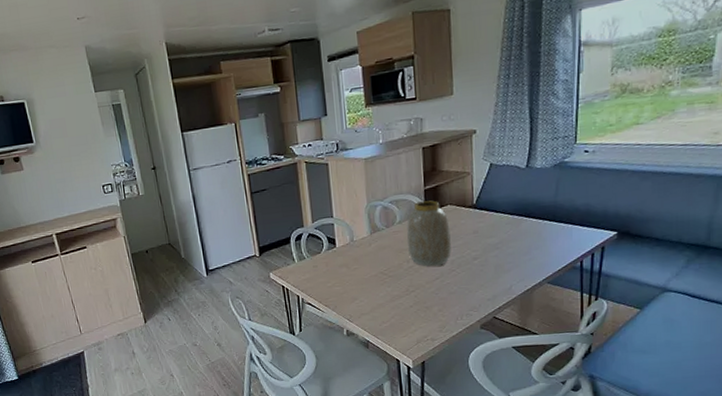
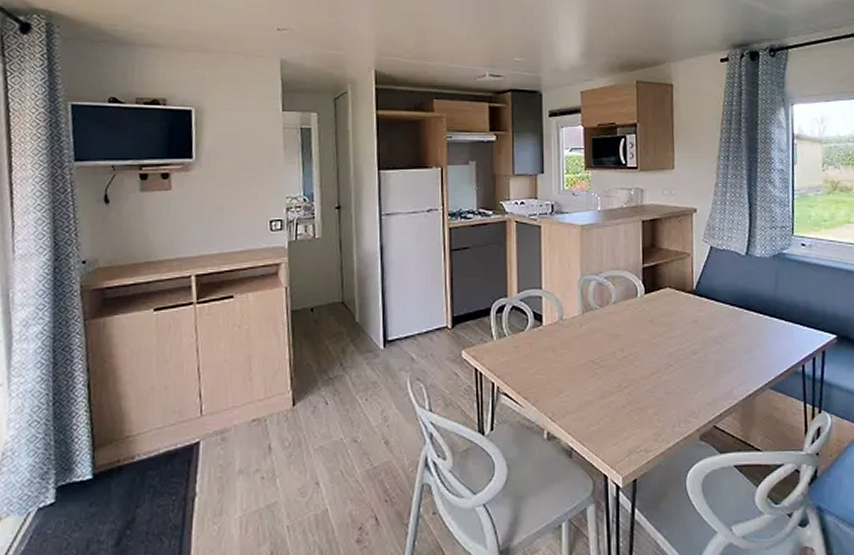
vase: present [406,200,452,267] -> none [621,280,670,358]

